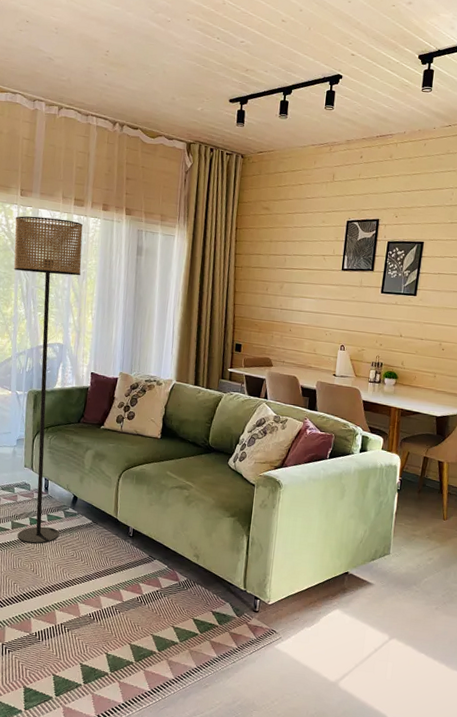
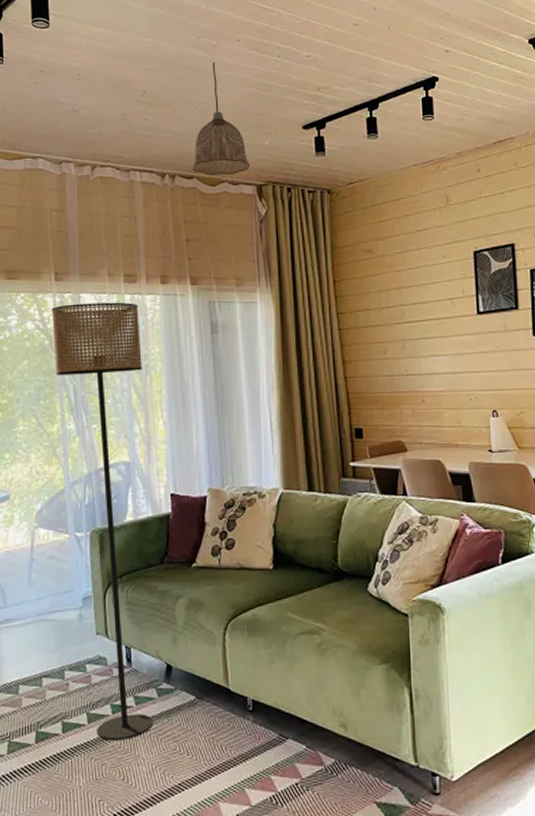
pendant lamp: none [138,35,184,131] -> present [192,62,251,175]

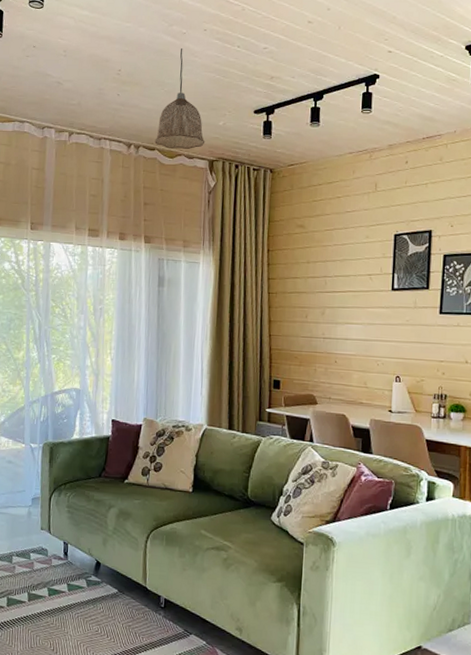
floor lamp: present [51,302,153,741] -> none [25,250,99,619]

